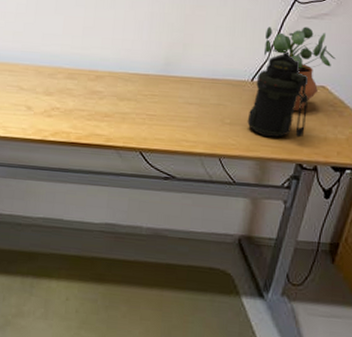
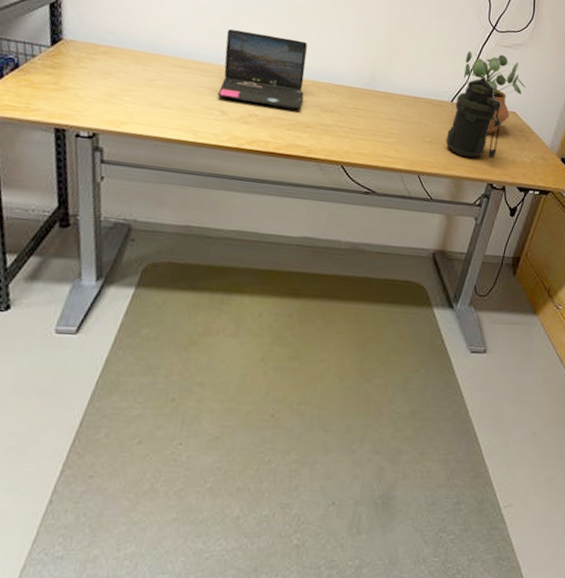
laptop: none [23,30,104,101] -> present [217,29,307,110]

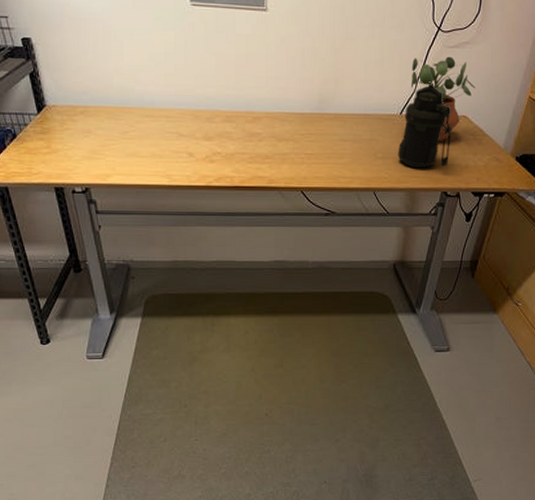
laptop: present [217,29,307,110] -> none [182,72,259,143]

